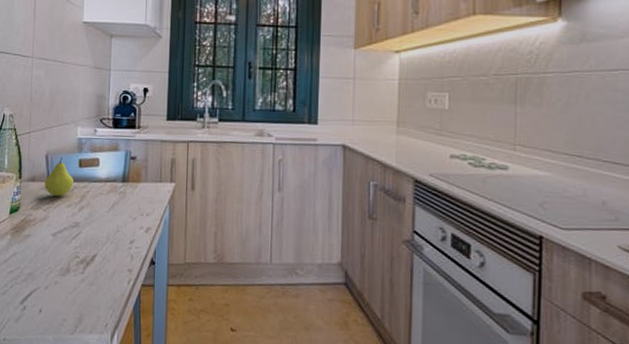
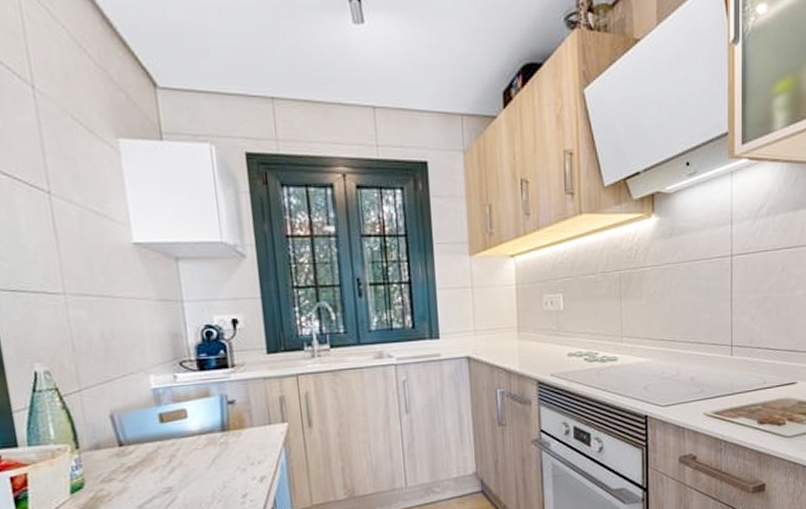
fruit: present [44,157,74,197] -> none [114,415,157,462]

